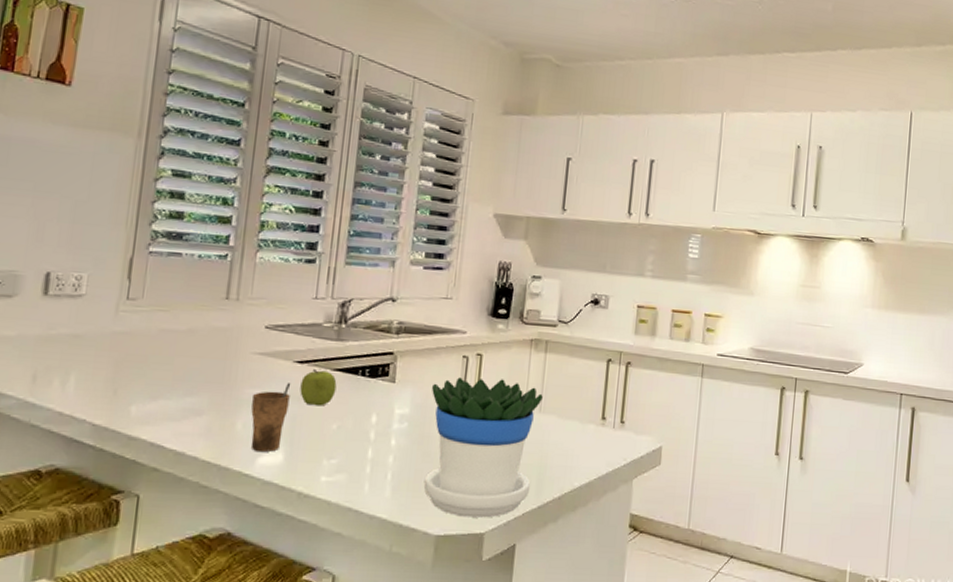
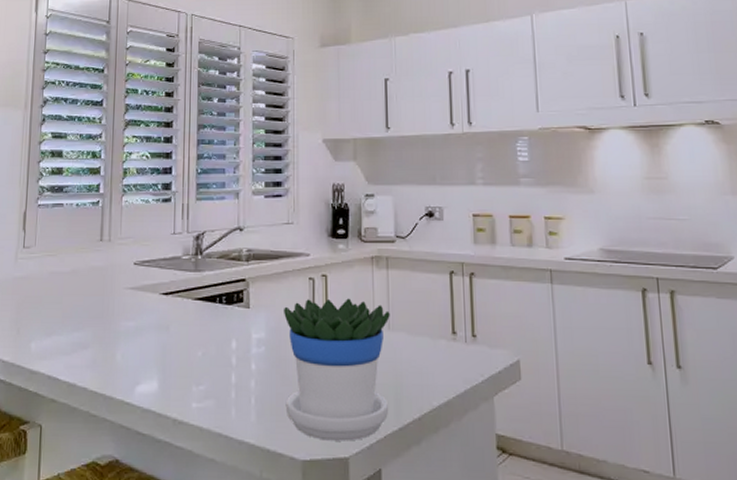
cup: present [250,383,291,452] -> none [128,314,159,380]
fruit: present [300,368,337,406] -> none [167,299,198,335]

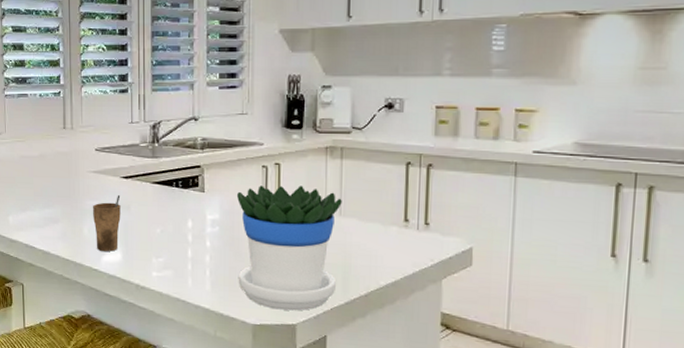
cup: none [128,314,159,380] -> present [93,195,121,252]

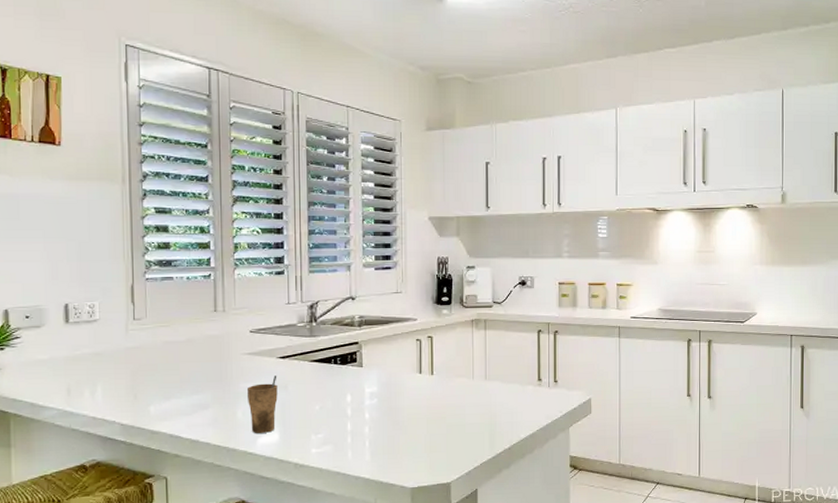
flowerpot: present [236,185,342,311] -> none [393,355,487,471]

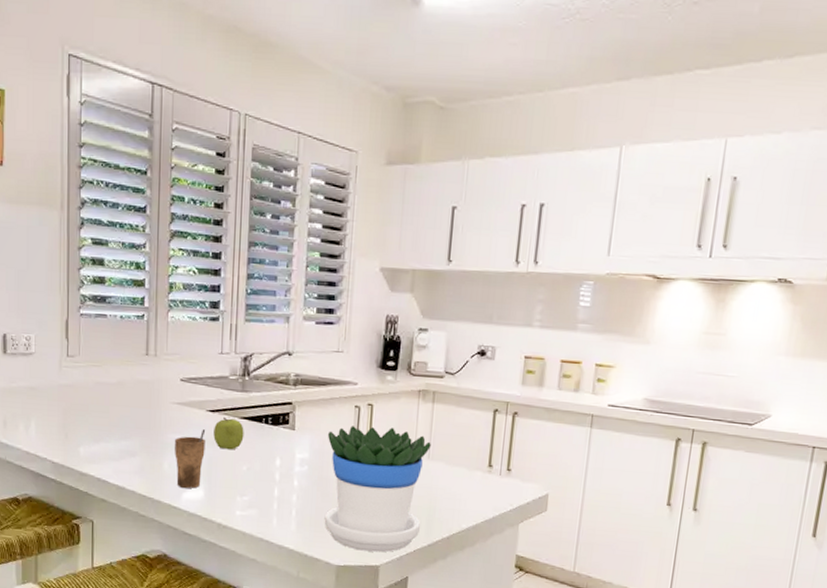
fruit: none [285,361,315,392] -> present [213,417,244,450]
flowerpot: none [393,355,487,471] -> present [324,426,431,553]

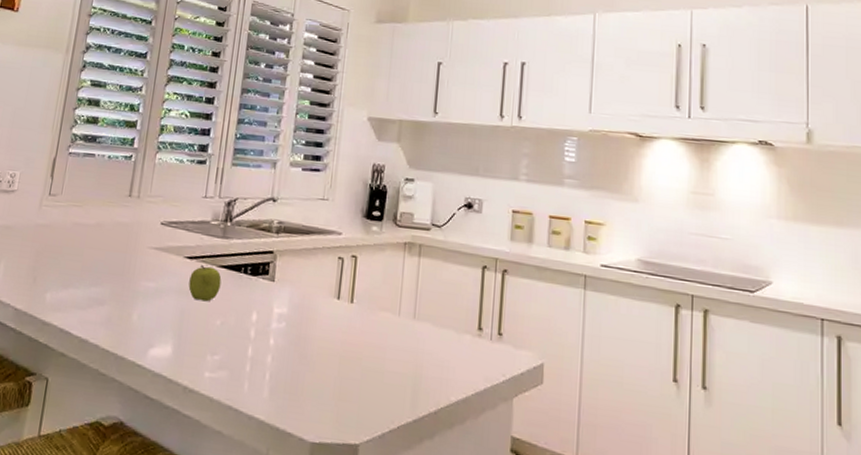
cup: present [175,429,206,489] -> none [144,277,181,344]
flowerpot: present [324,426,431,553] -> none [299,279,417,428]

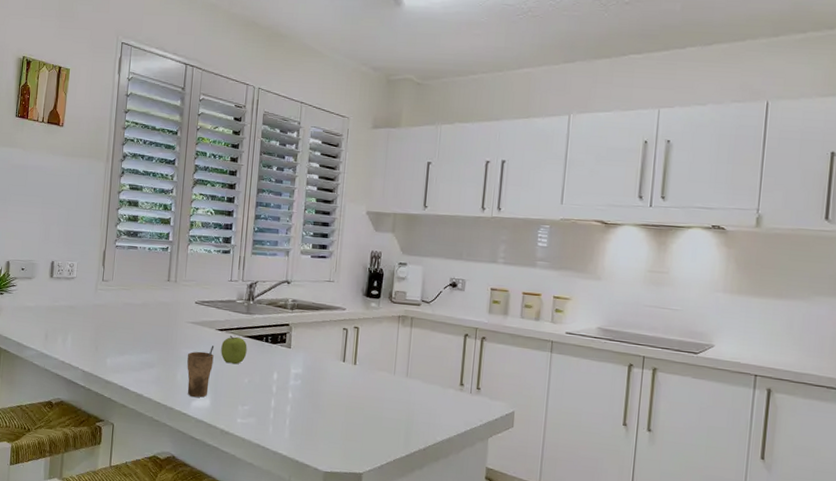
cup: none [144,277,181,344] -> present [187,346,215,398]

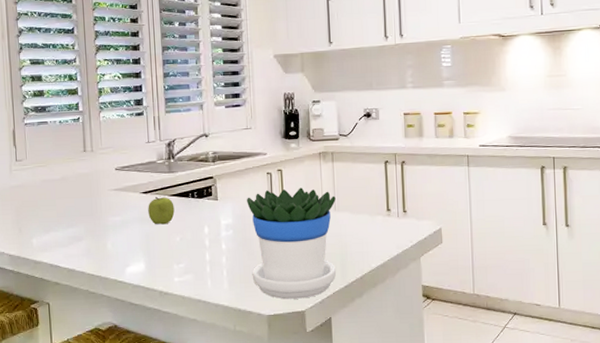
cup: present [187,346,215,398] -> none [115,209,142,263]
flowerpot: none [314,345,409,461] -> present [246,187,337,299]

